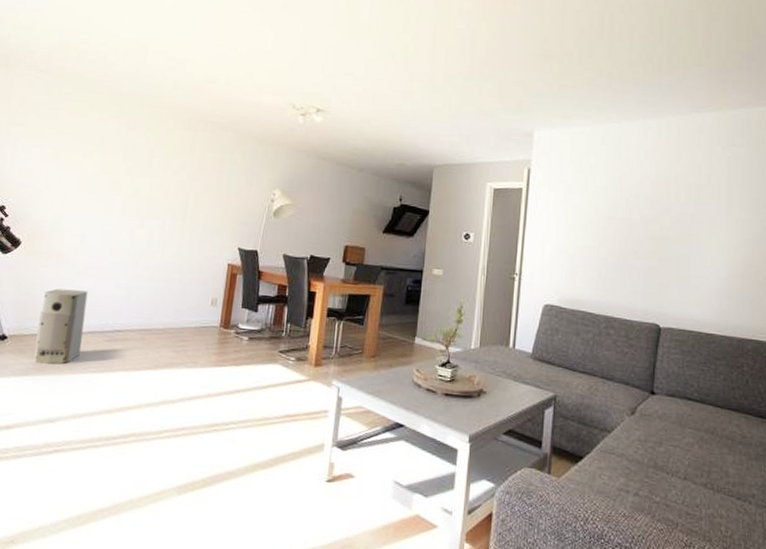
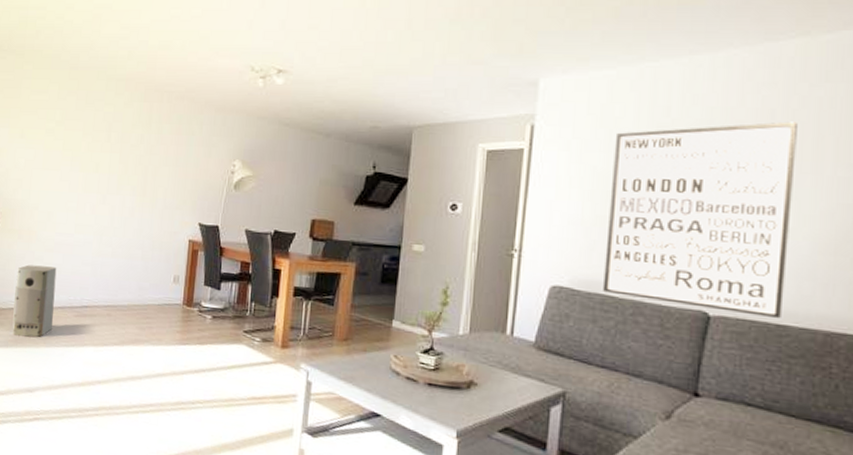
wall art: none [584,174,715,329] -> present [603,121,797,319]

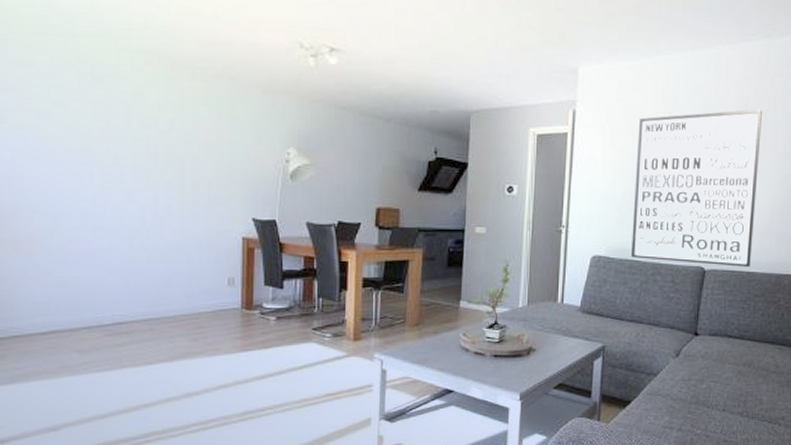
air purifier: present [12,265,57,338] -> none [17,281,77,368]

